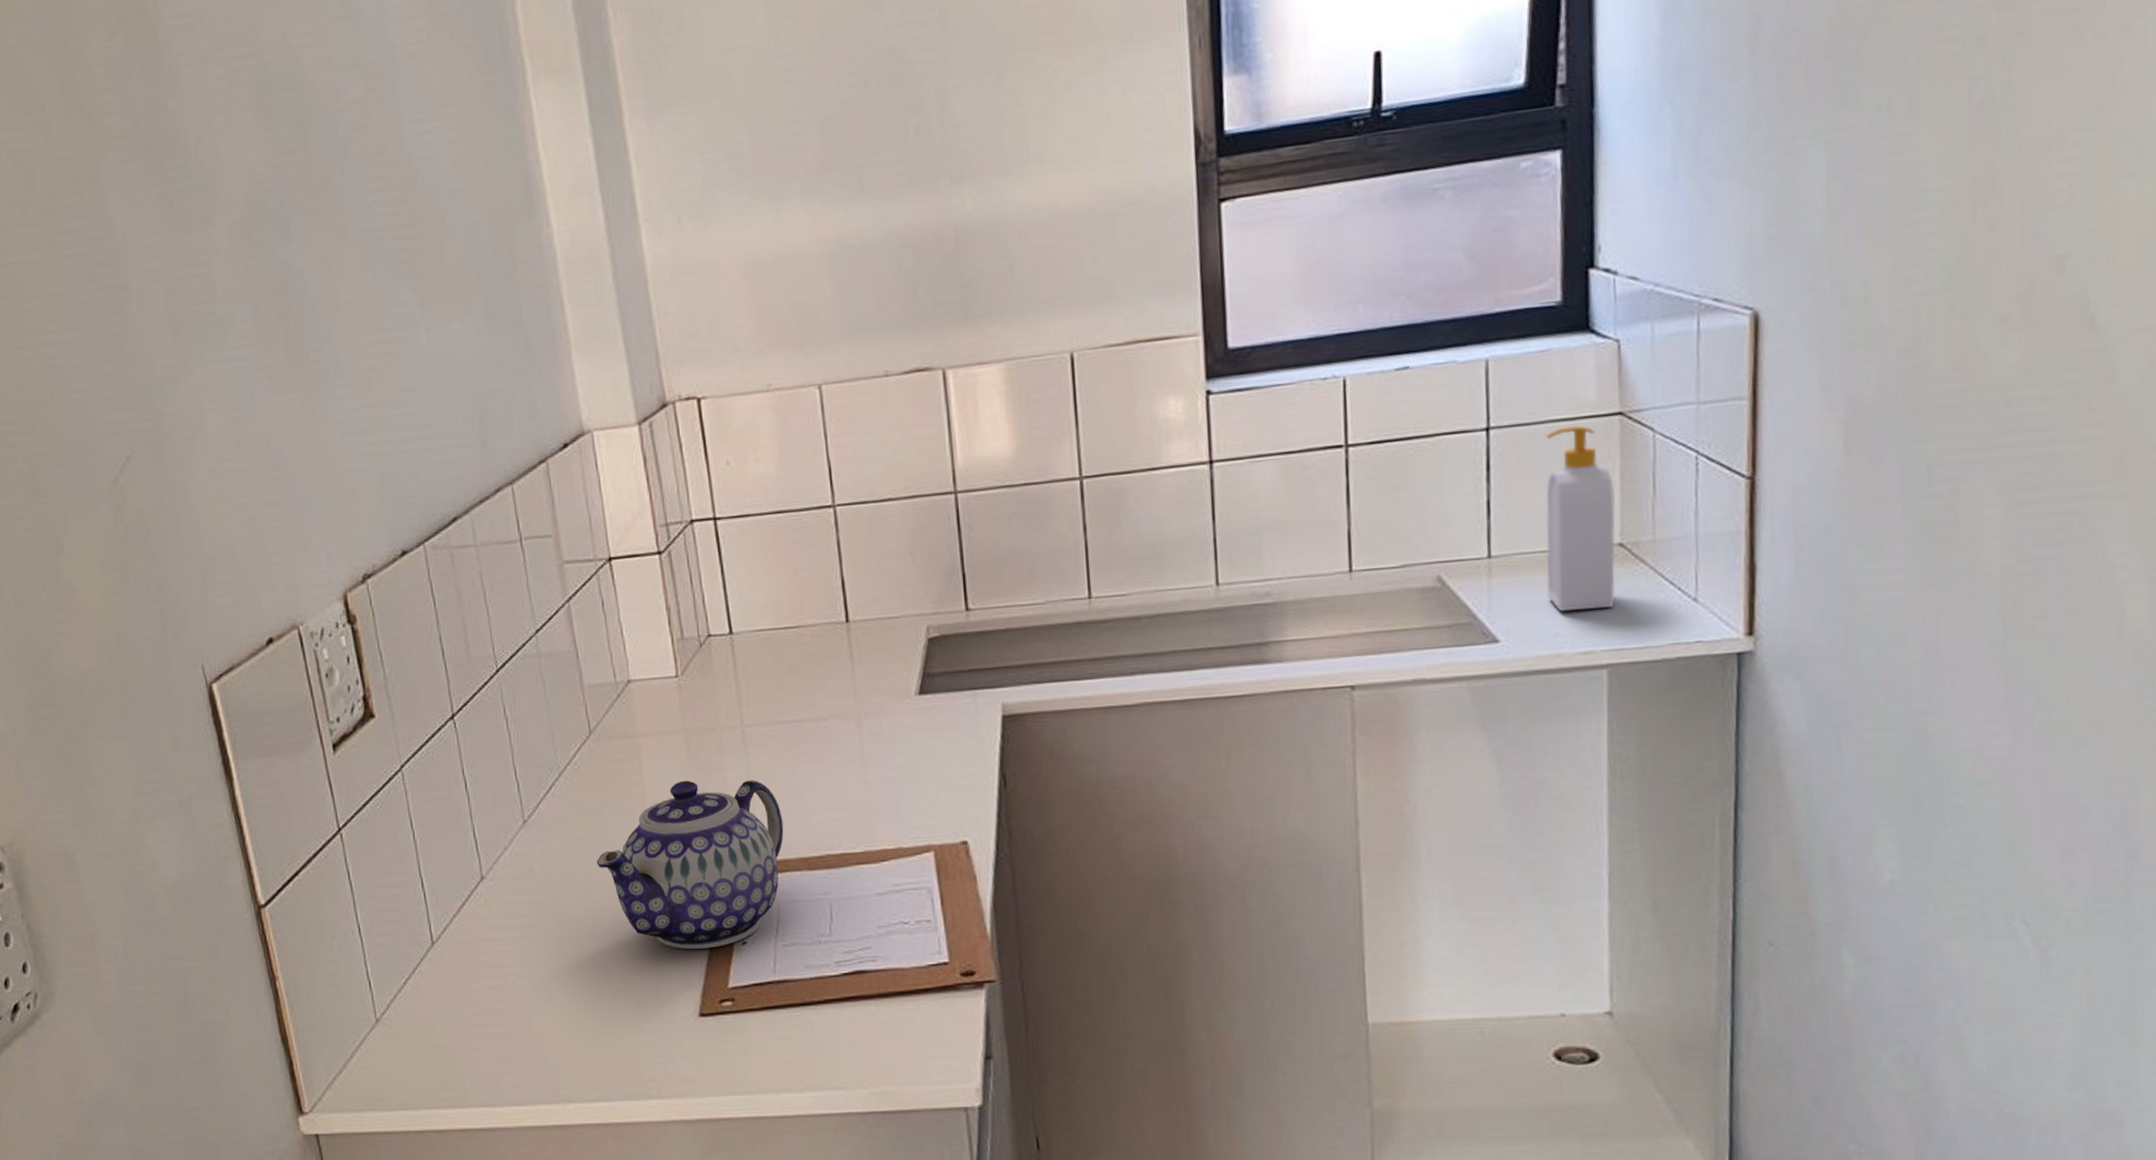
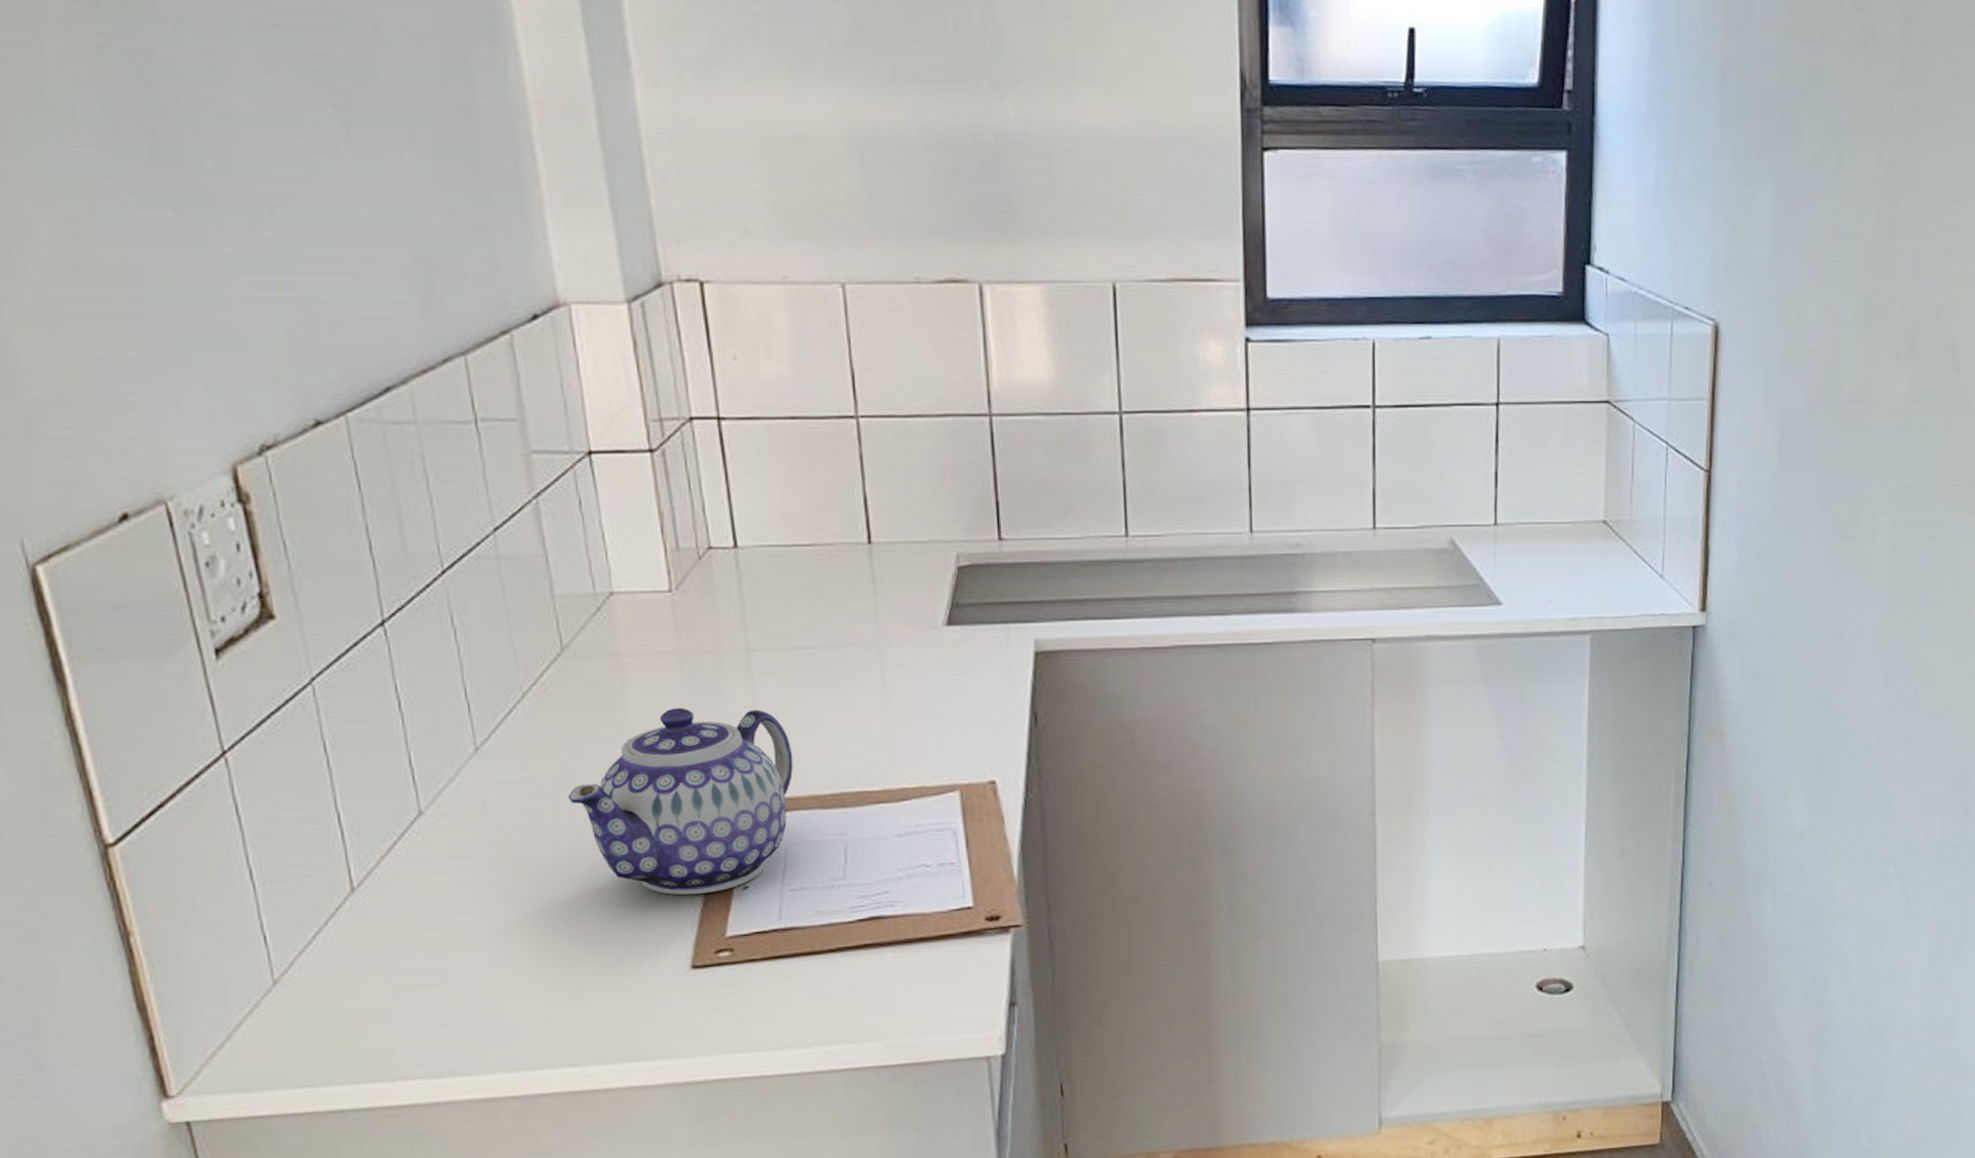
soap bottle: present [1545,425,1616,611] -> none [1543,409,1601,579]

